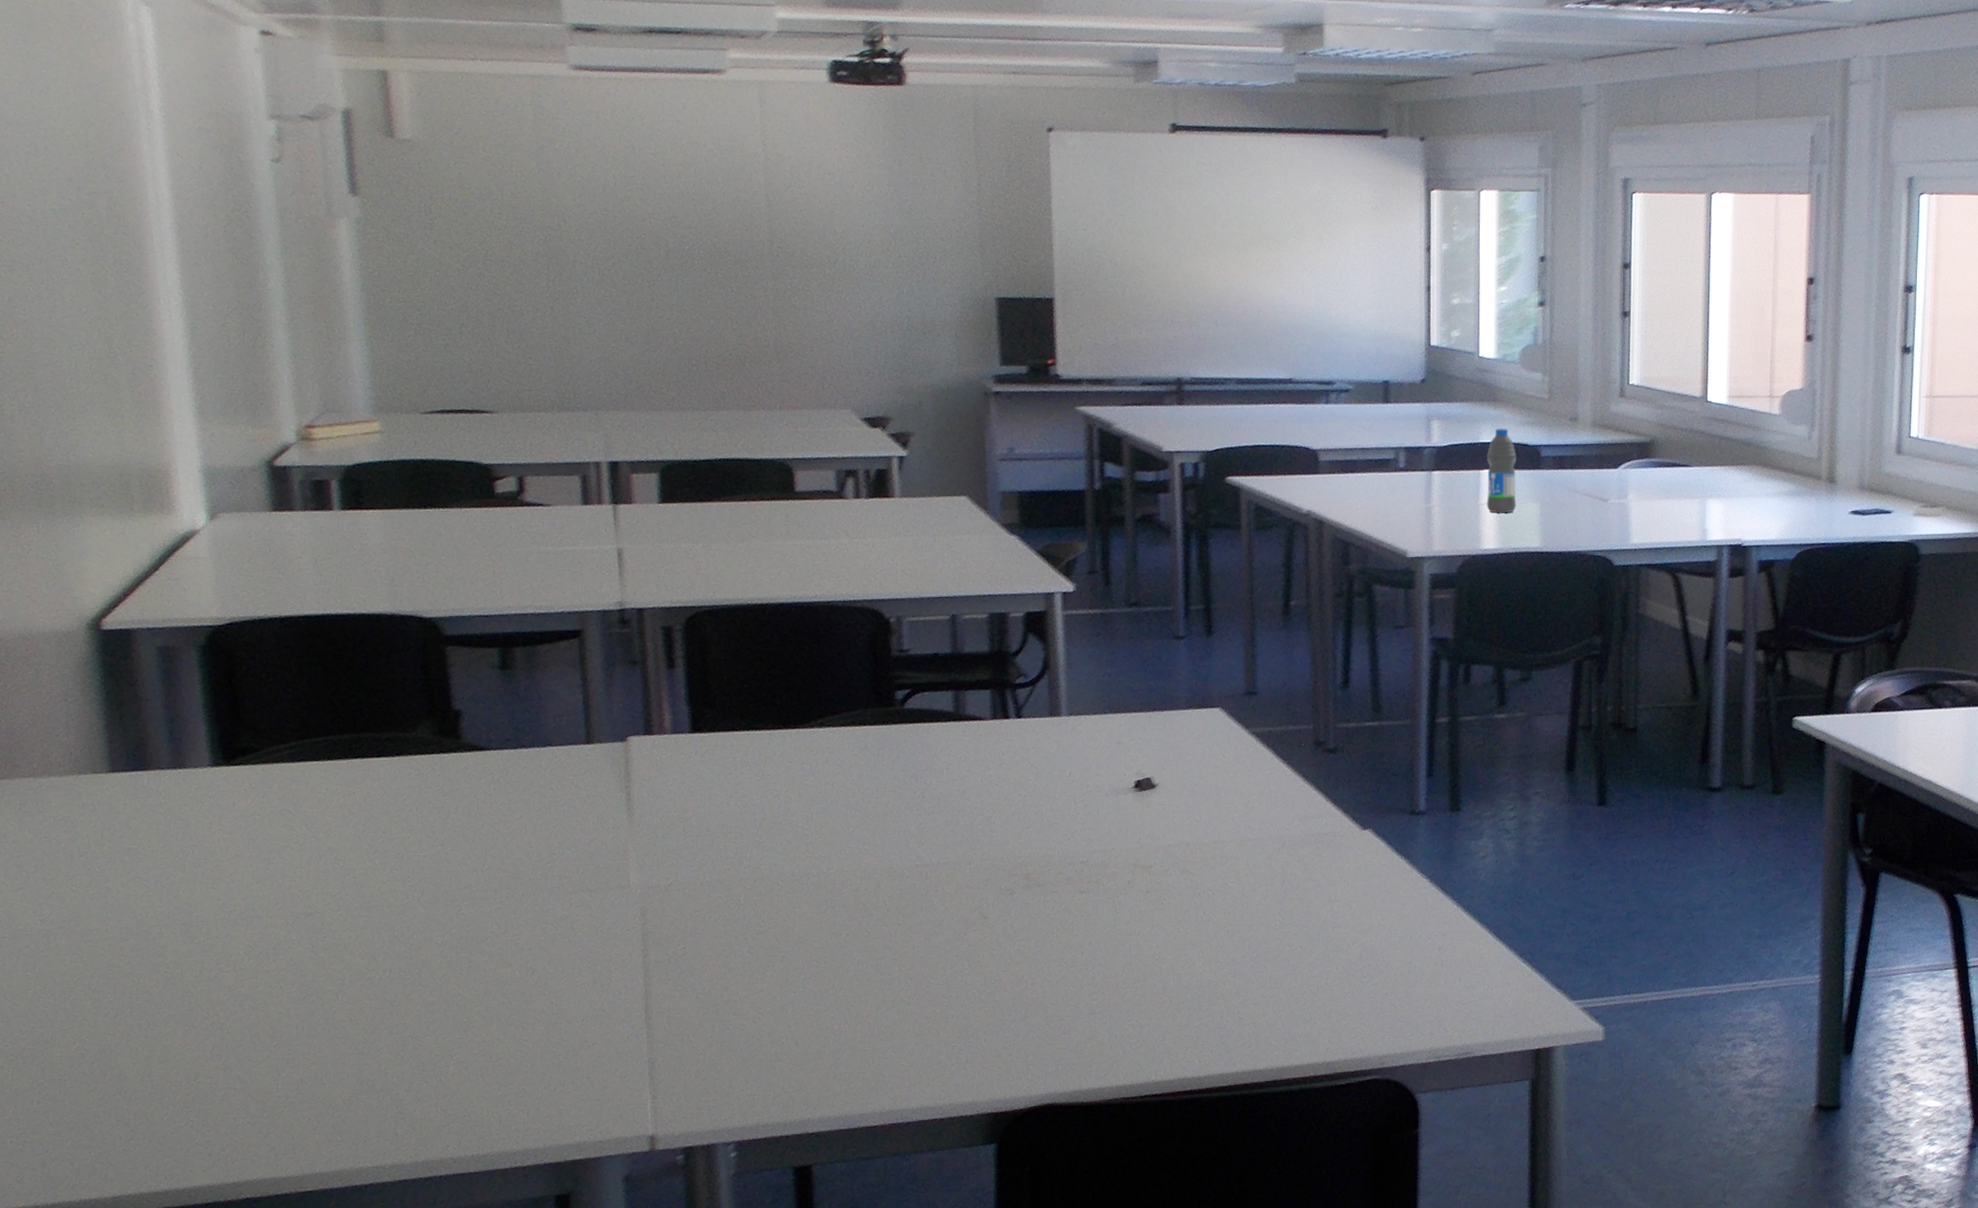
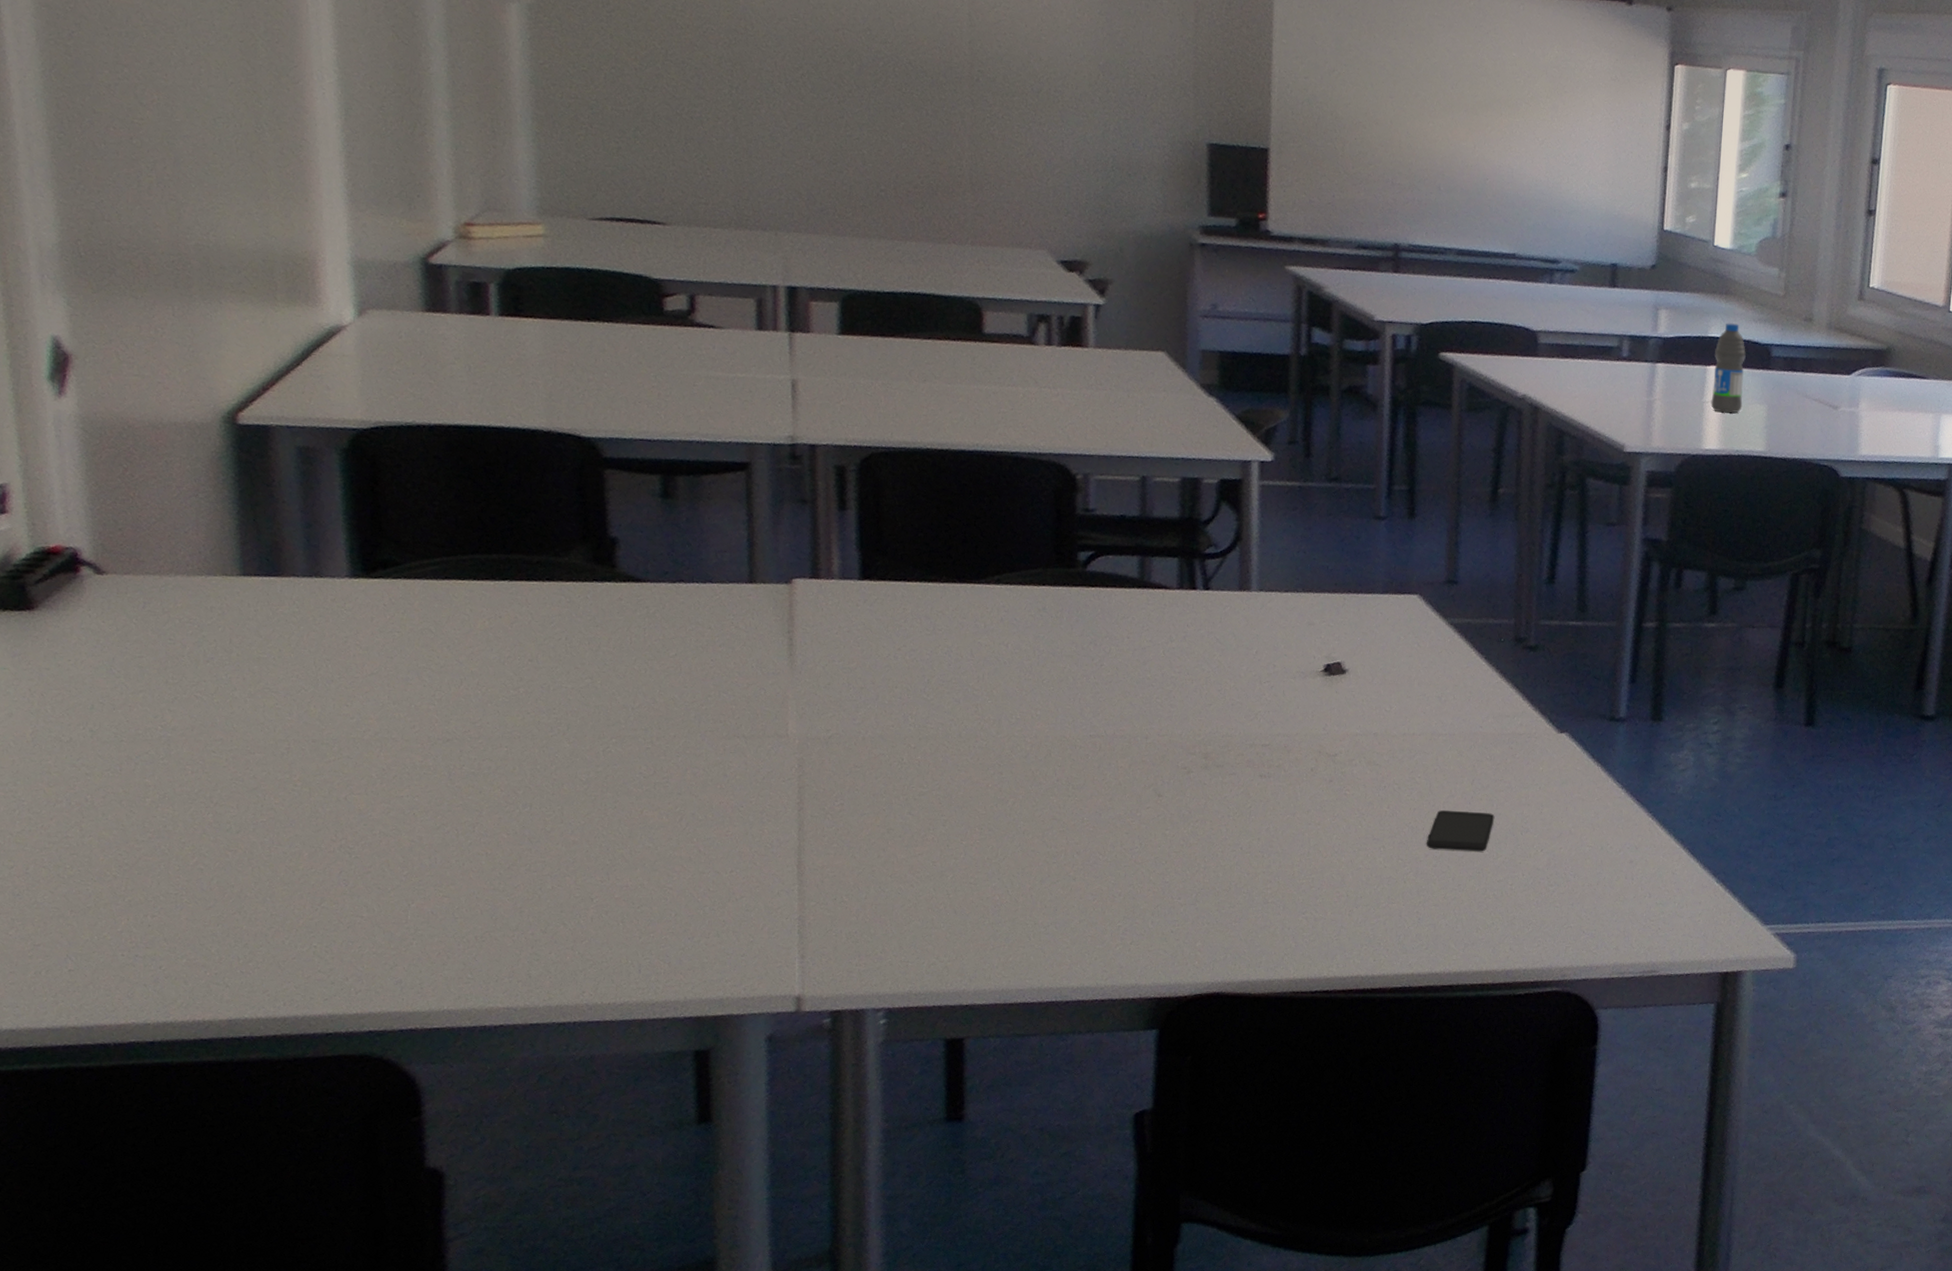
mobile phone: none [1243,911,1306,950] -> present [1427,810,1495,852]

